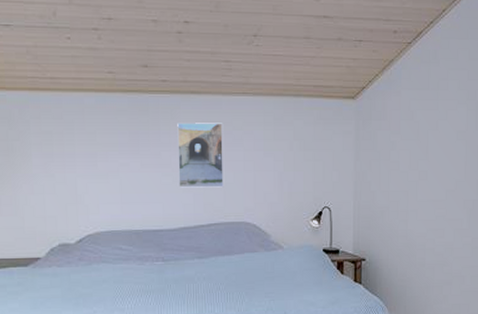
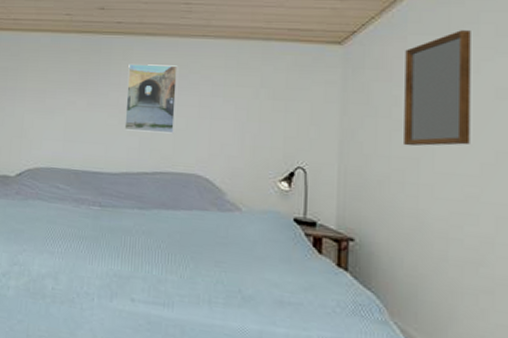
home mirror: none [398,85,443,182] -> present [404,30,471,147]

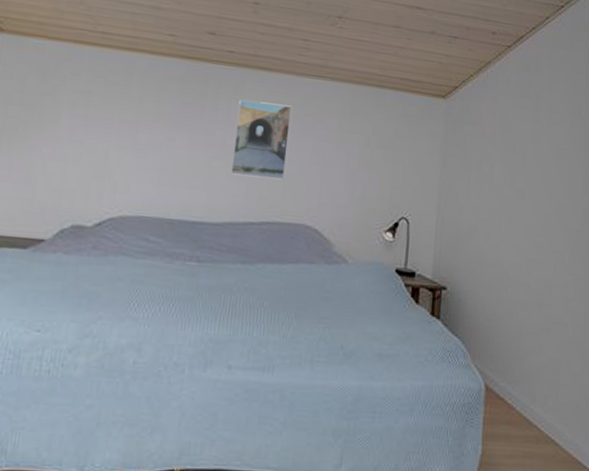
home mirror: present [404,30,471,147] -> none [490,95,544,199]

